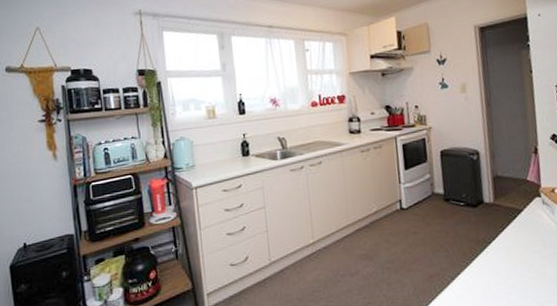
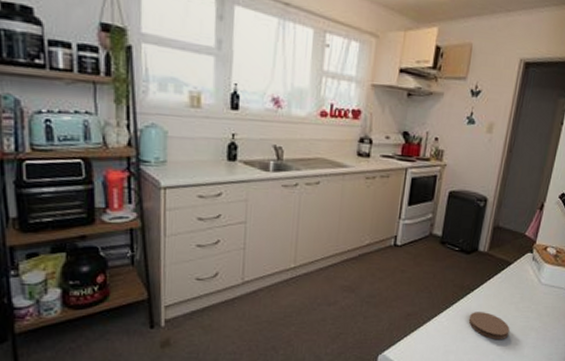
coaster: none [493,264,542,294] -> present [468,312,510,340]

